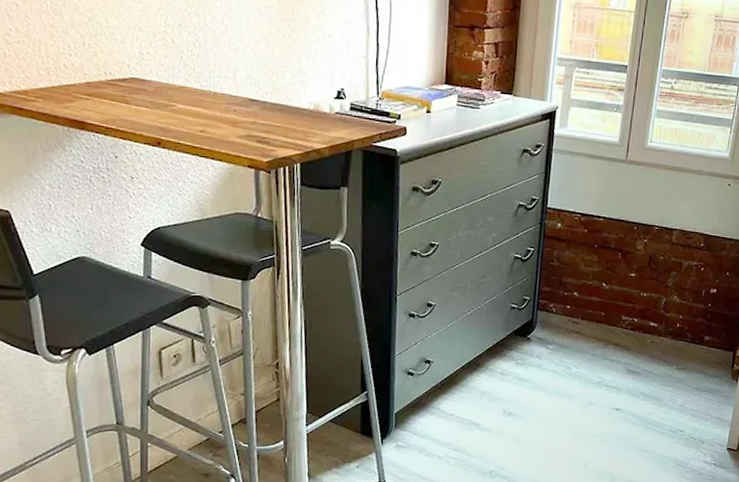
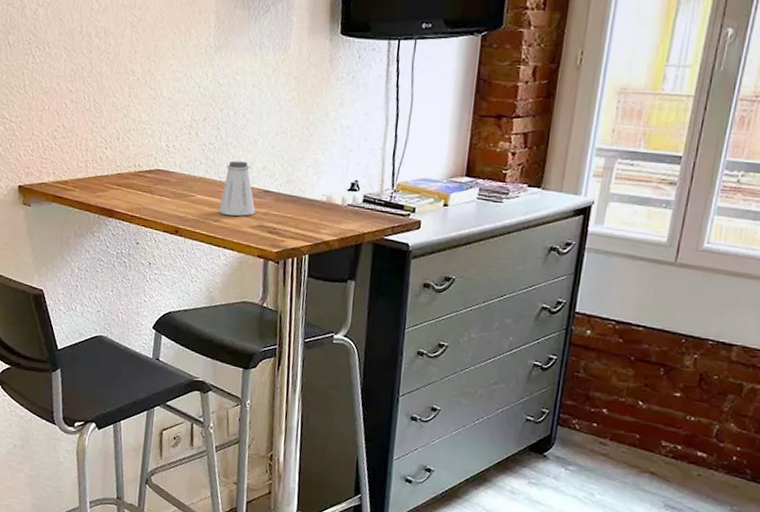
saltshaker: none [203,68,243,126] -> present [218,160,256,216]

